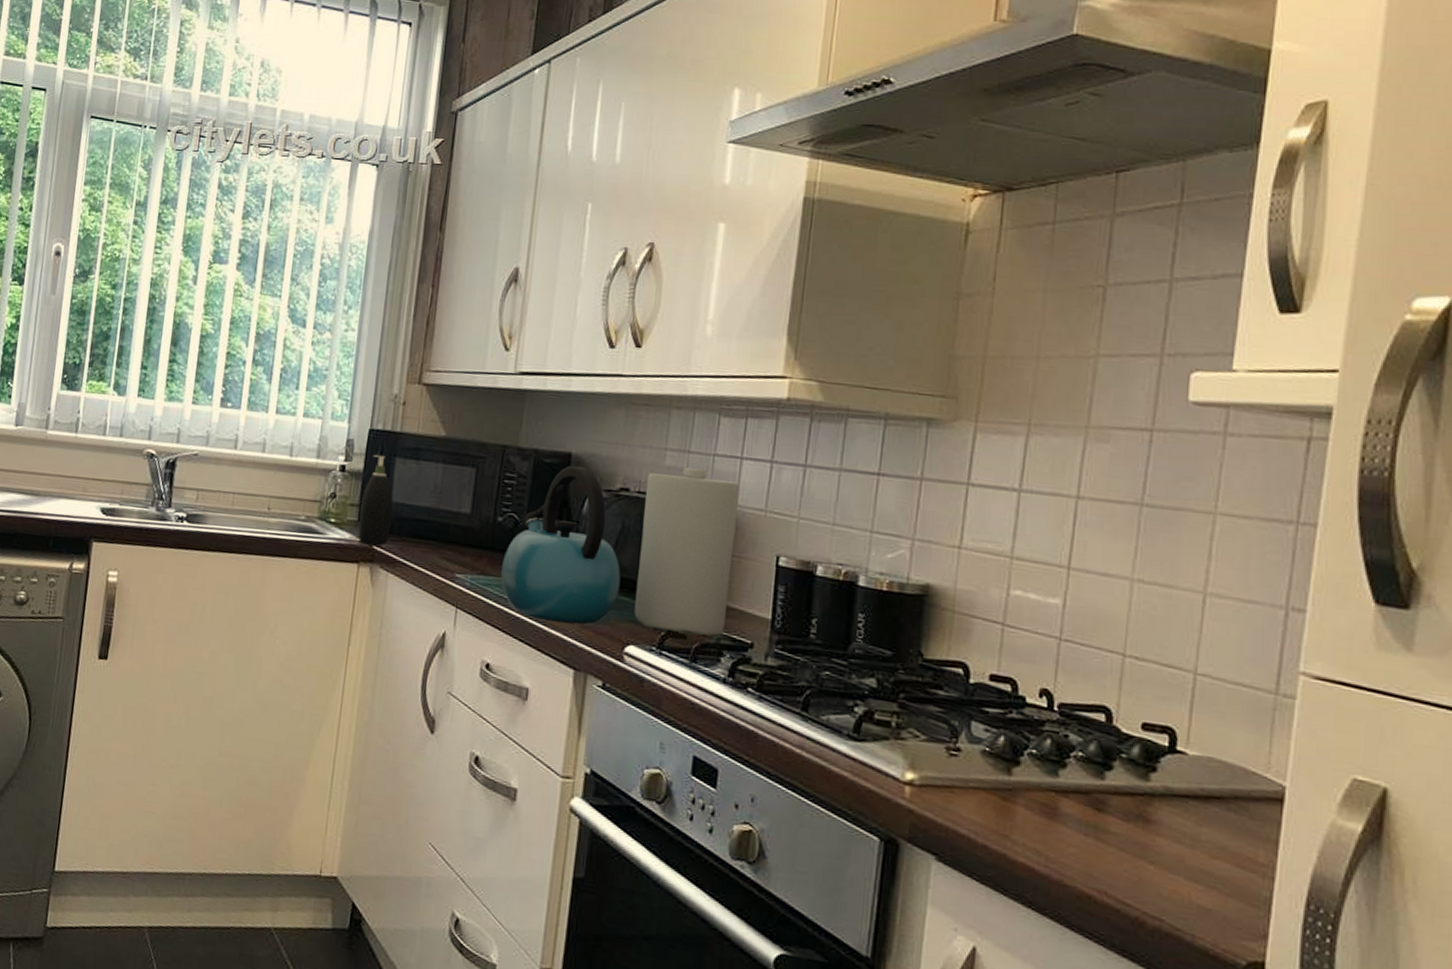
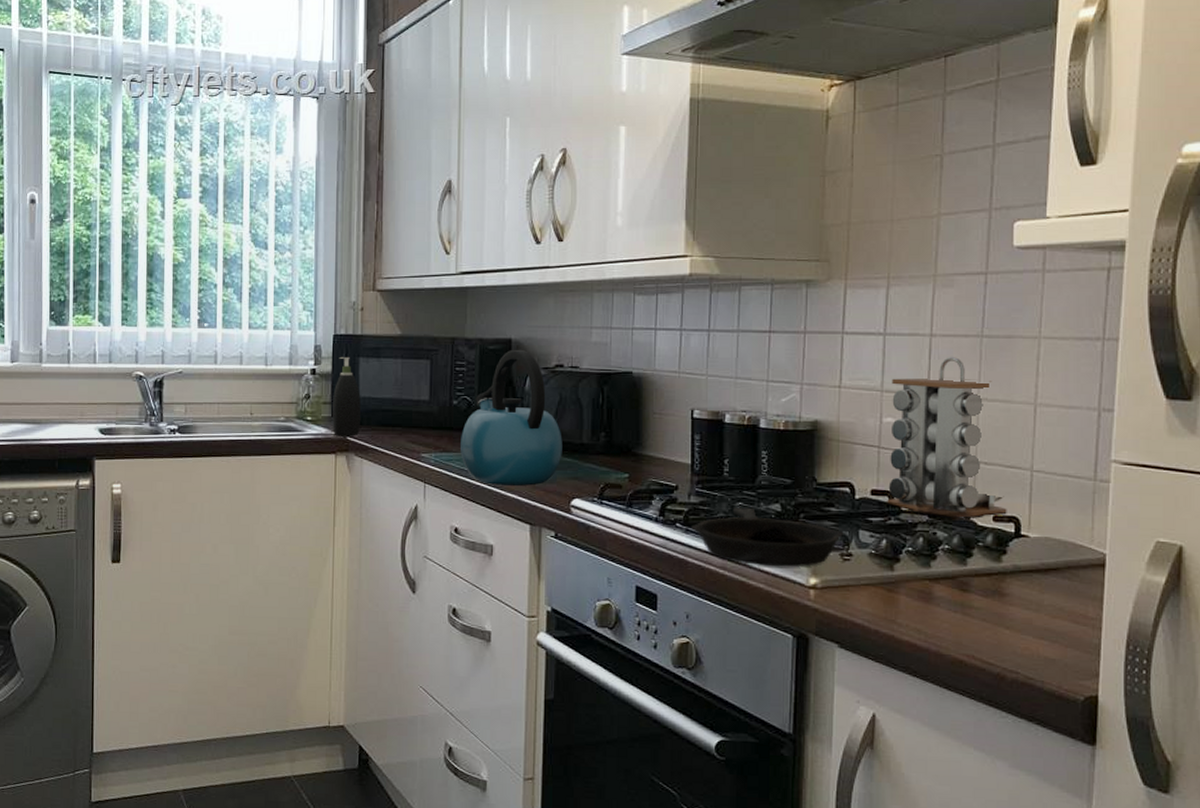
paper towel holder: present [634,468,741,636] -> none [577,342,657,484]
frying pan: none [766,676,953,757] -> present [691,507,844,567]
spice rack: none [1008,524,1161,725] -> present [887,356,1007,520]

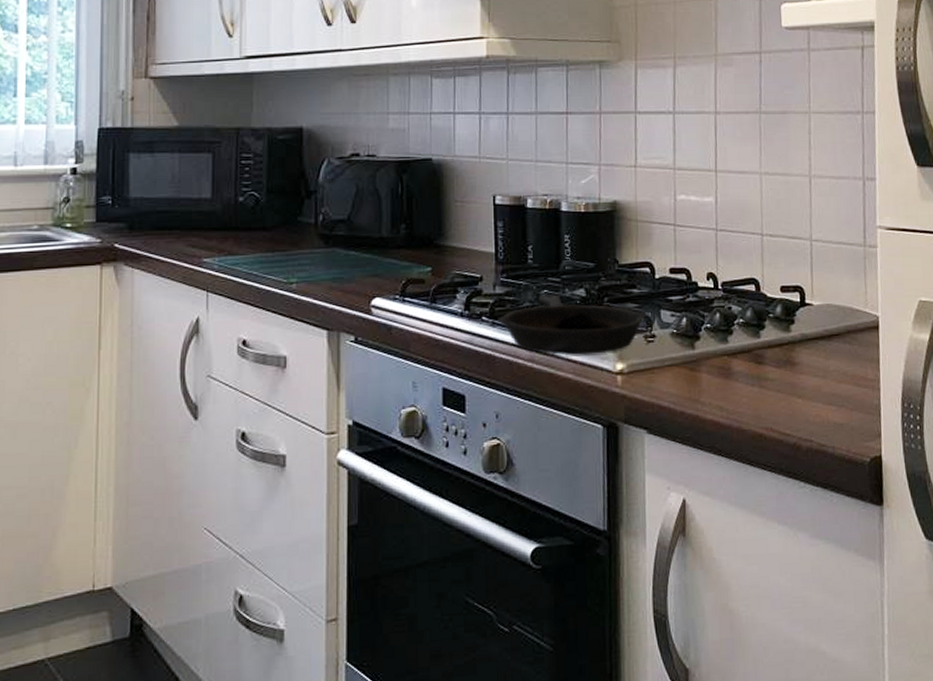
soap dispenser: present [332,357,361,438] -> none [97,154,131,246]
kettle: present [461,349,563,486] -> none [248,138,361,289]
spice rack: present [887,356,1007,520] -> none [683,132,792,293]

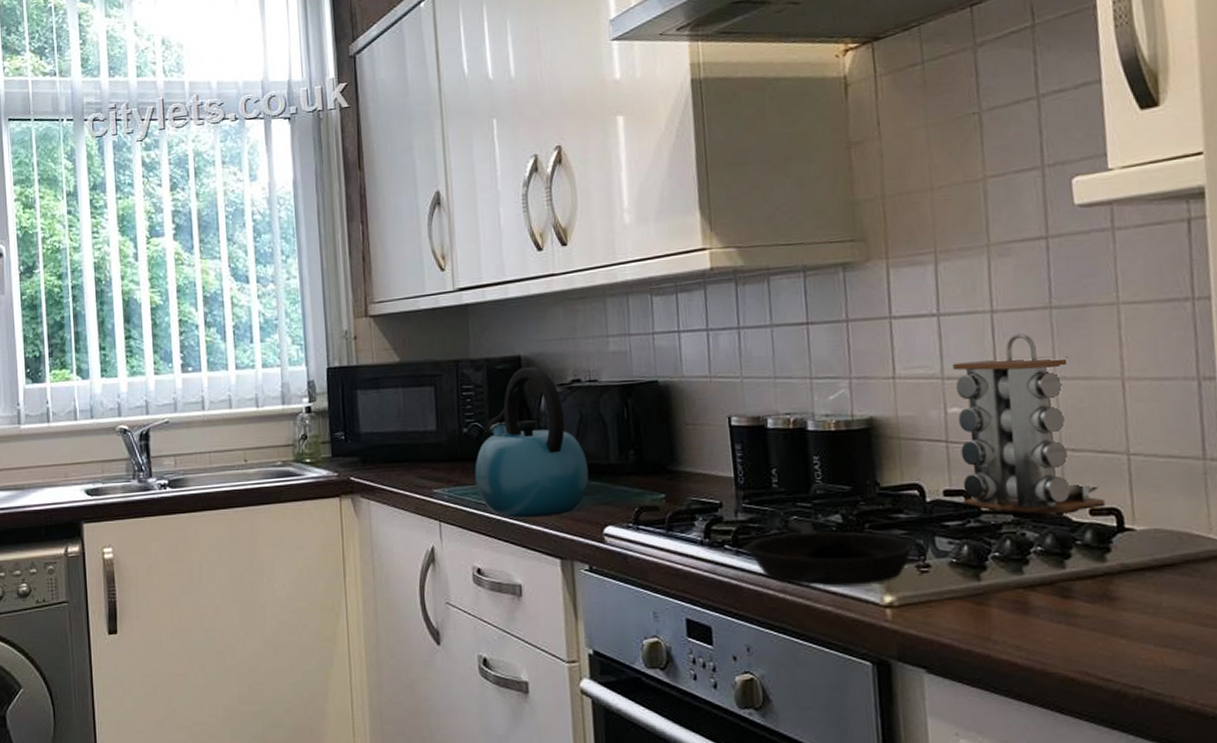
kettle: none [248,138,361,289] -> present [475,366,589,518]
spice rack: none [683,132,792,293] -> present [953,332,1106,517]

